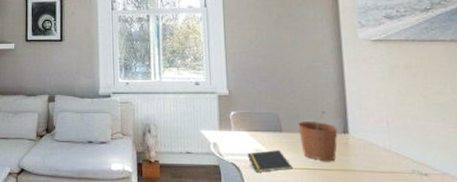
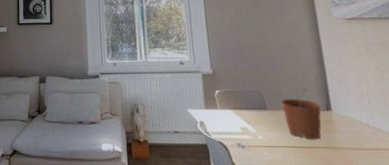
notepad: present [247,150,293,173] -> none [233,128,279,151]

